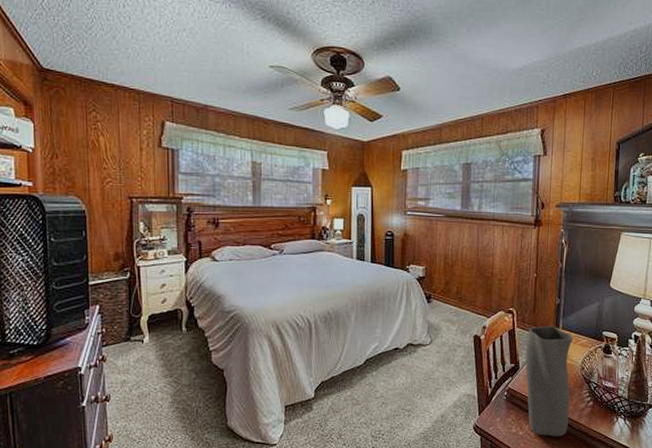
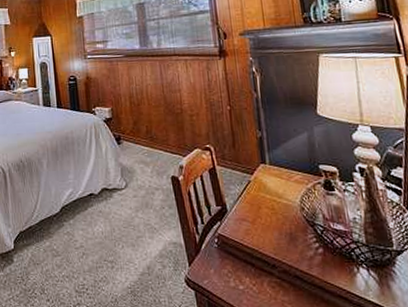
vase: present [525,325,574,437] -> none [230,161,298,292]

